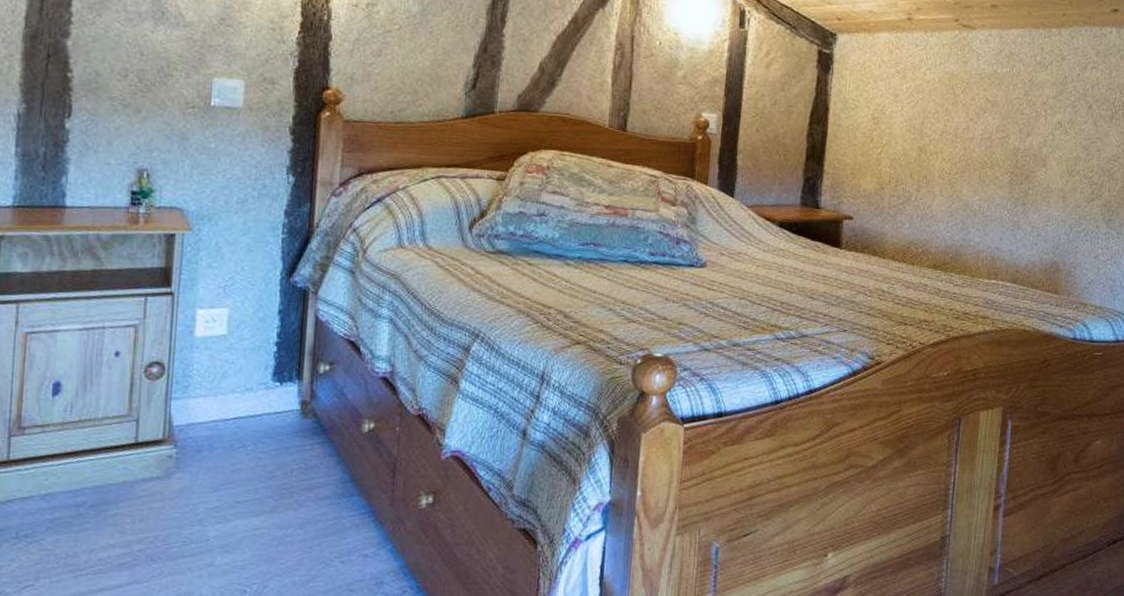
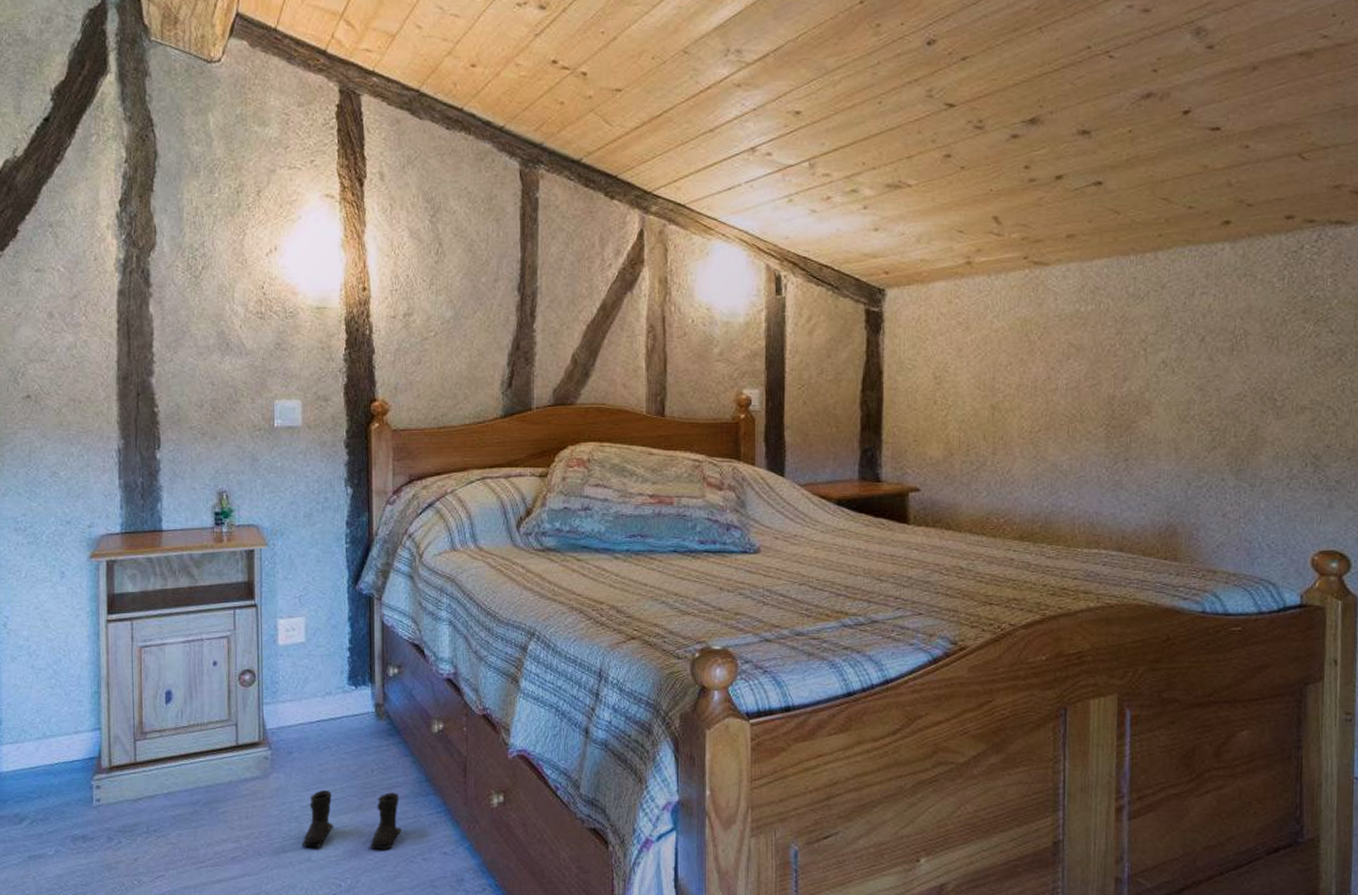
boots: none [204,491,320,554] -> present [301,790,401,850]

